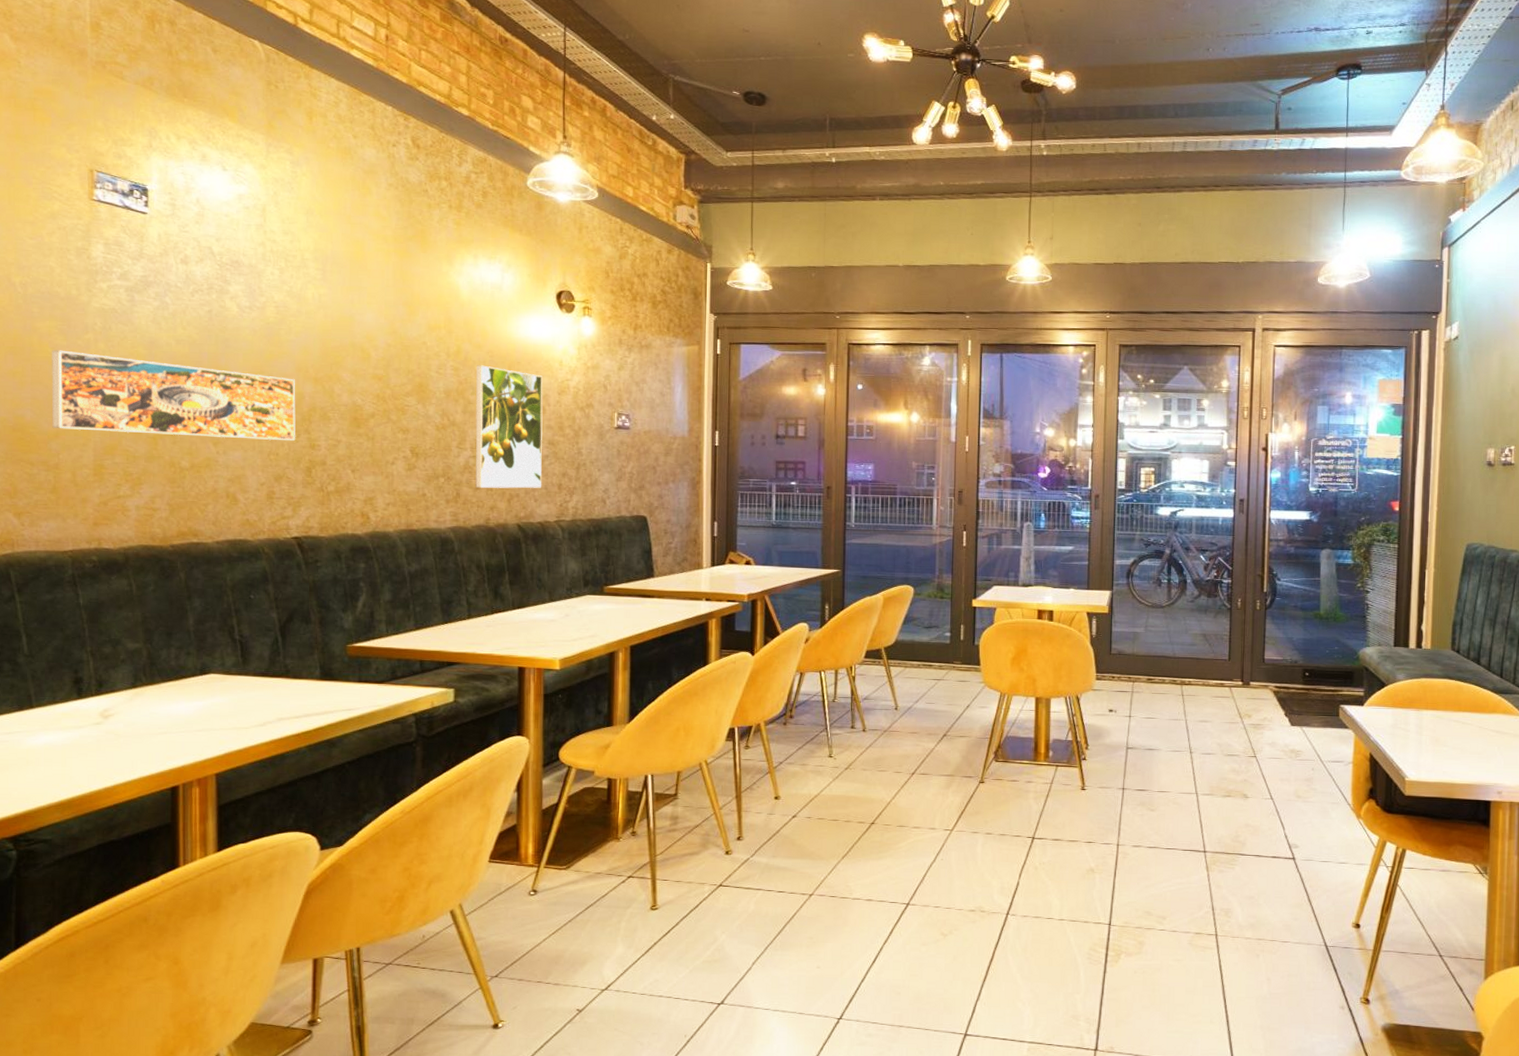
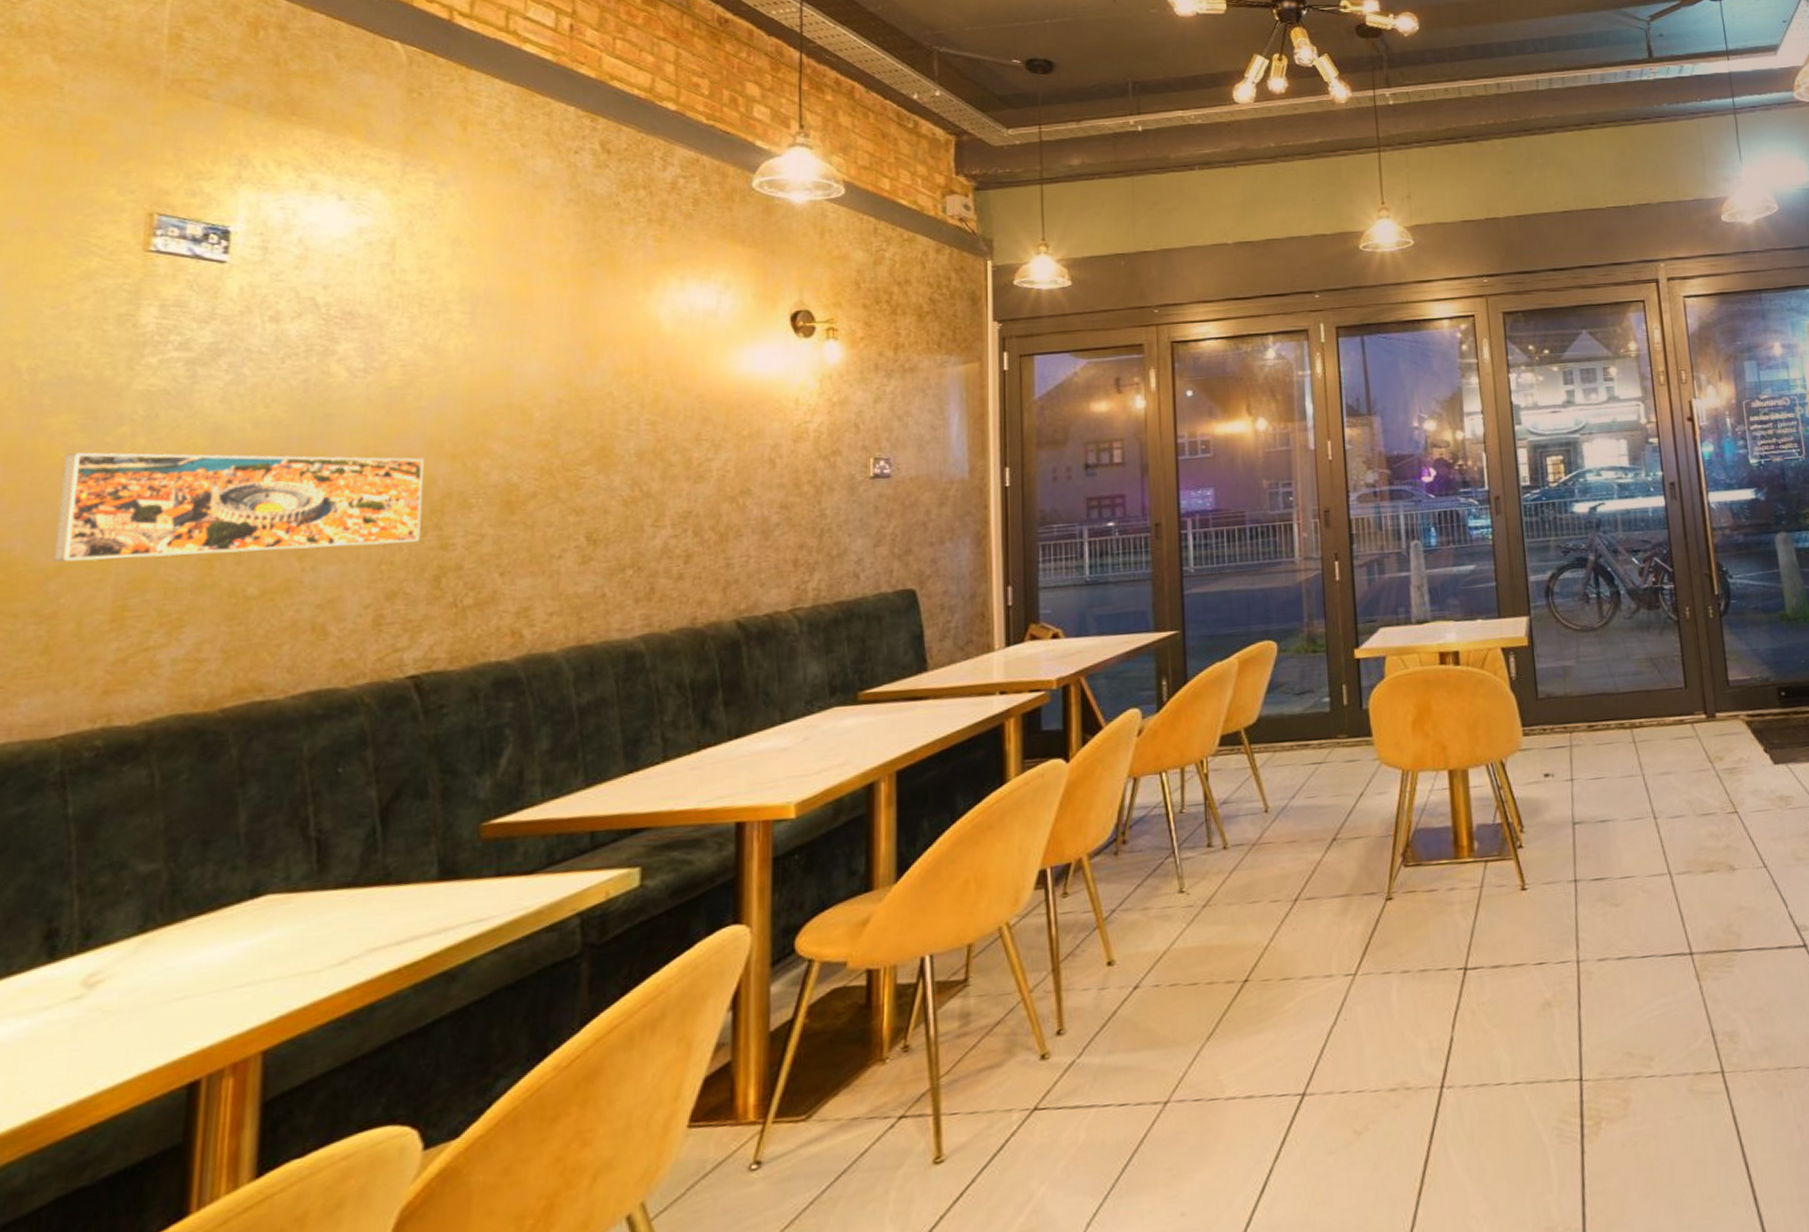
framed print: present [475,365,543,489] -> none [677,414,773,579]

